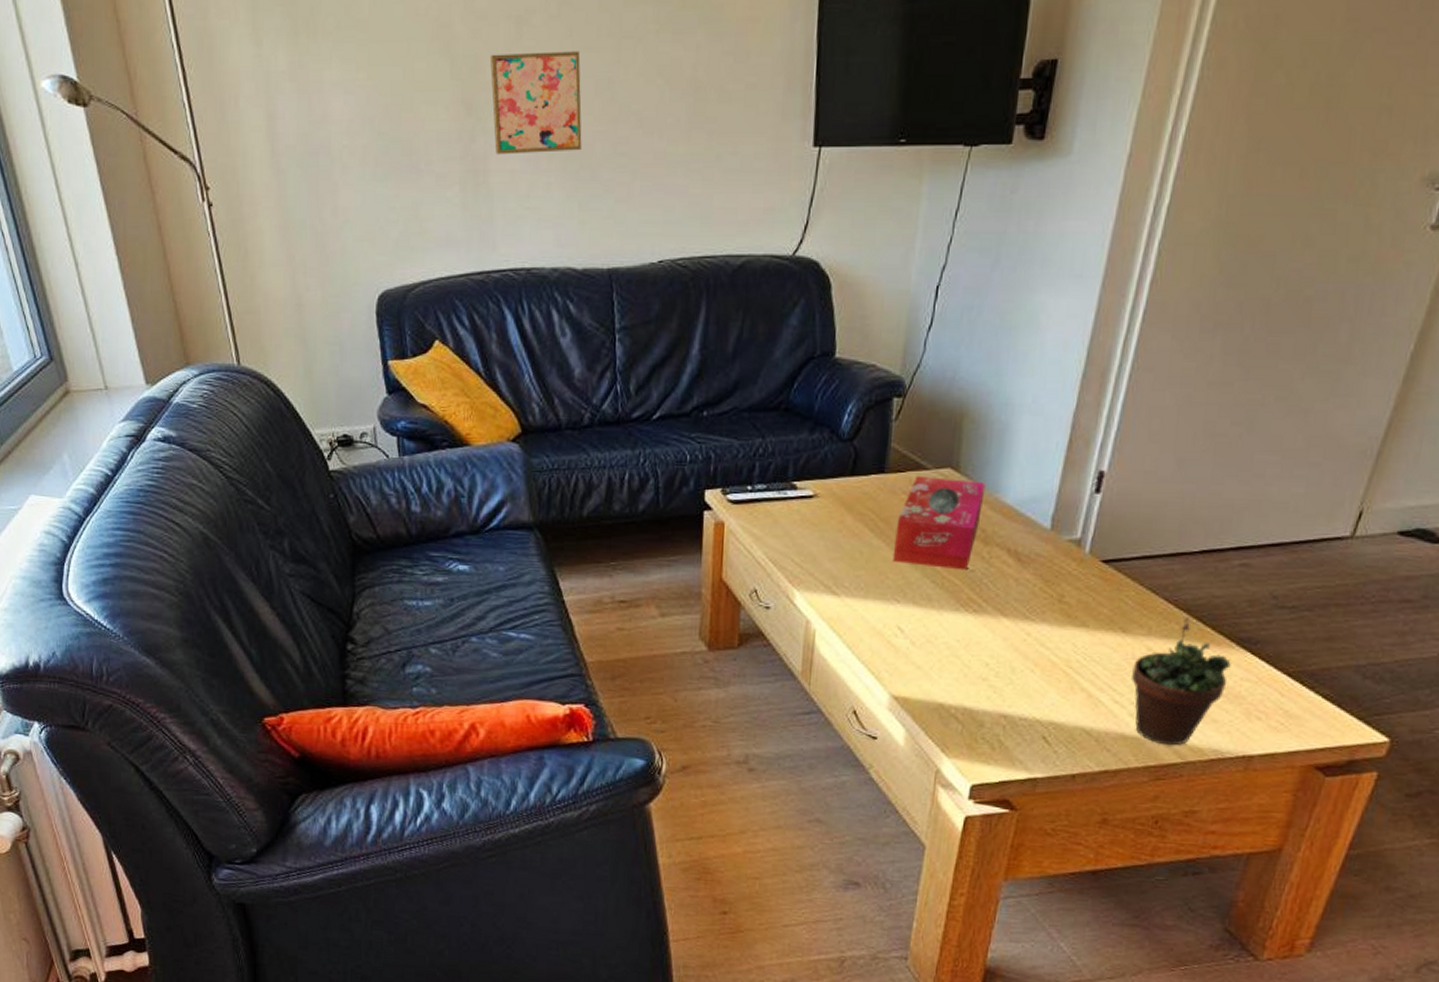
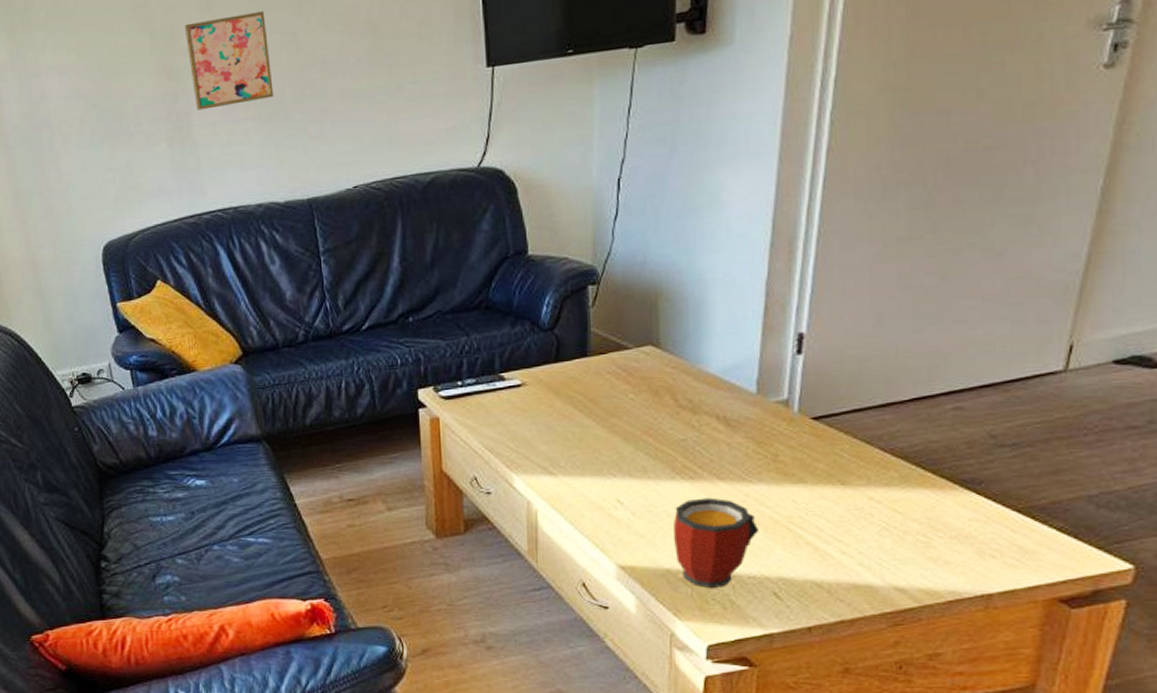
tissue box: present [892,476,986,571] -> none [604,355,688,441]
mug: none [949,633,1037,727] -> present [672,497,760,588]
succulent plant: present [1132,616,1231,746] -> none [856,463,957,591]

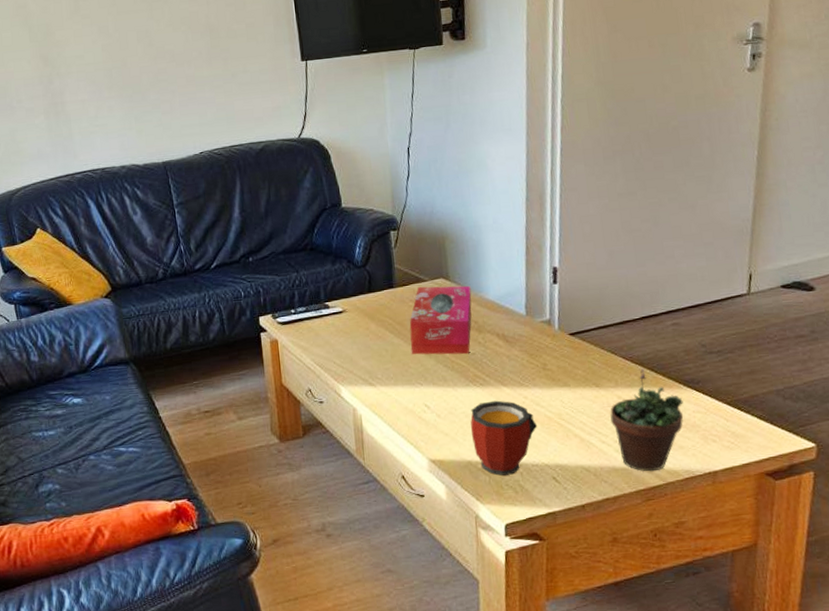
wall art: present [184,11,274,111] -> none [57,14,132,91]
tissue box: none [604,355,688,441] -> present [409,285,472,355]
succulent plant: none [856,463,957,591] -> present [610,368,684,472]

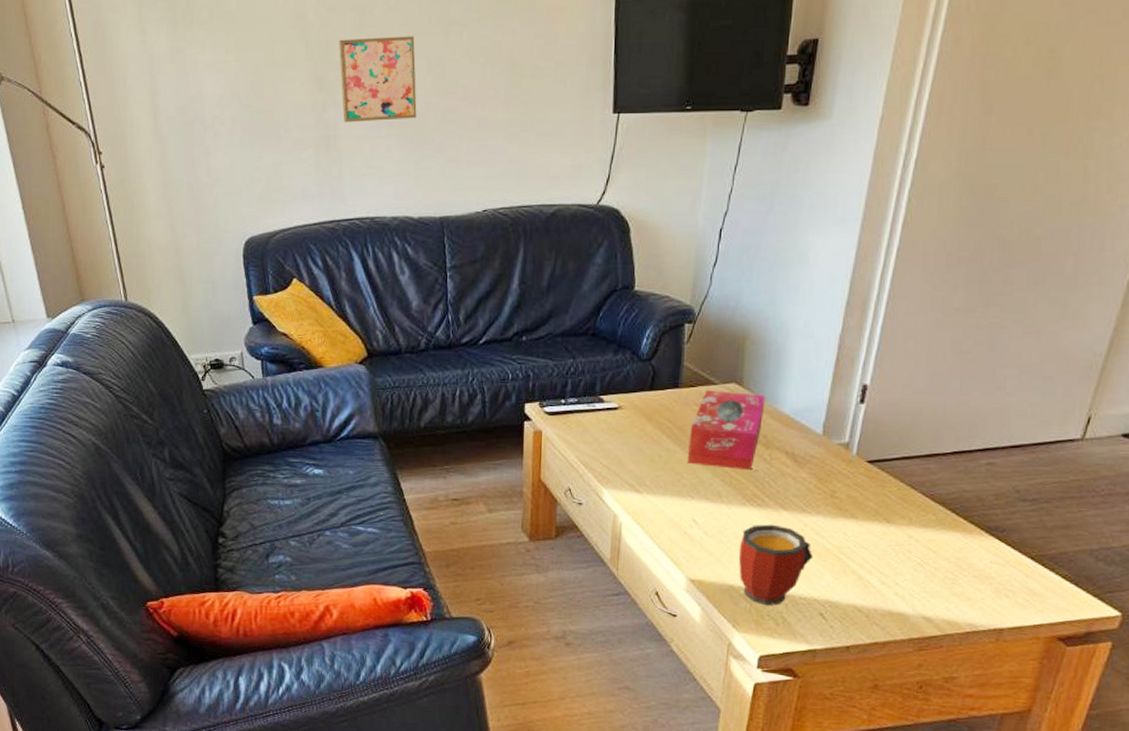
wall art: none [57,14,132,91] -> present [338,36,417,123]
succulent plant: present [610,368,684,472] -> none [896,508,982,621]

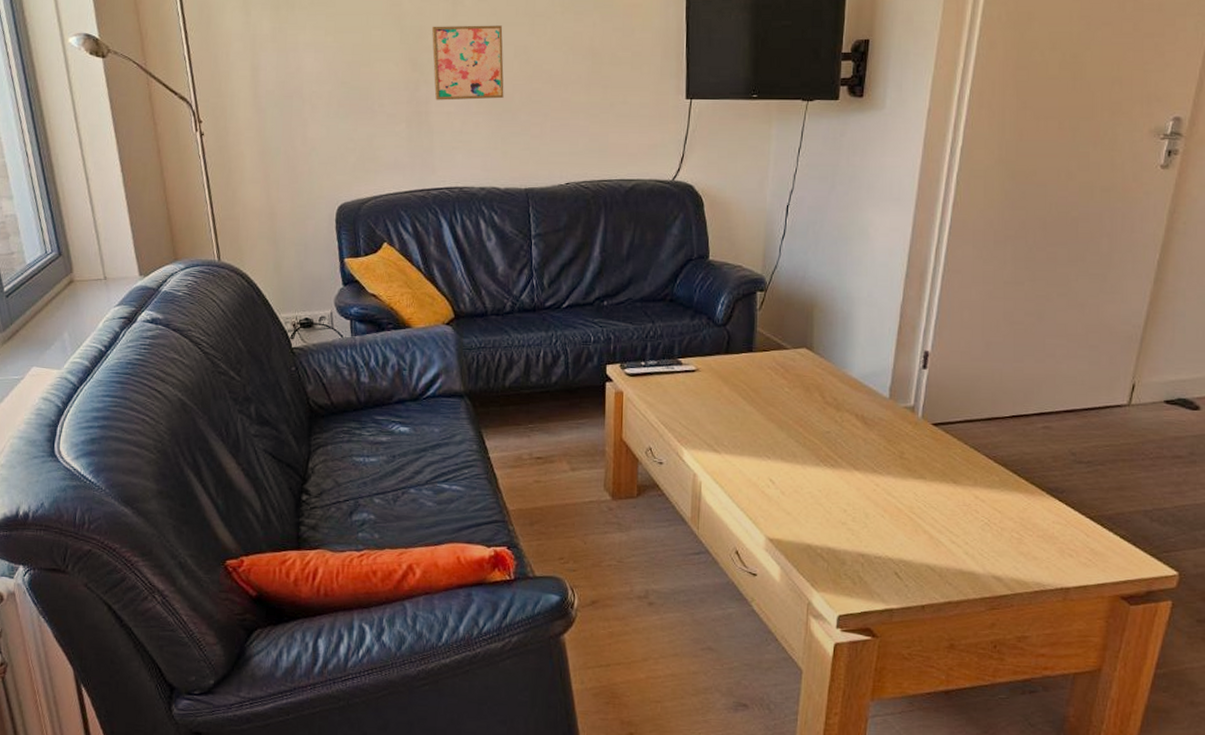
tissue box: present [687,390,766,471] -> none [762,354,835,432]
mug: present [738,524,814,605] -> none [814,484,886,564]

